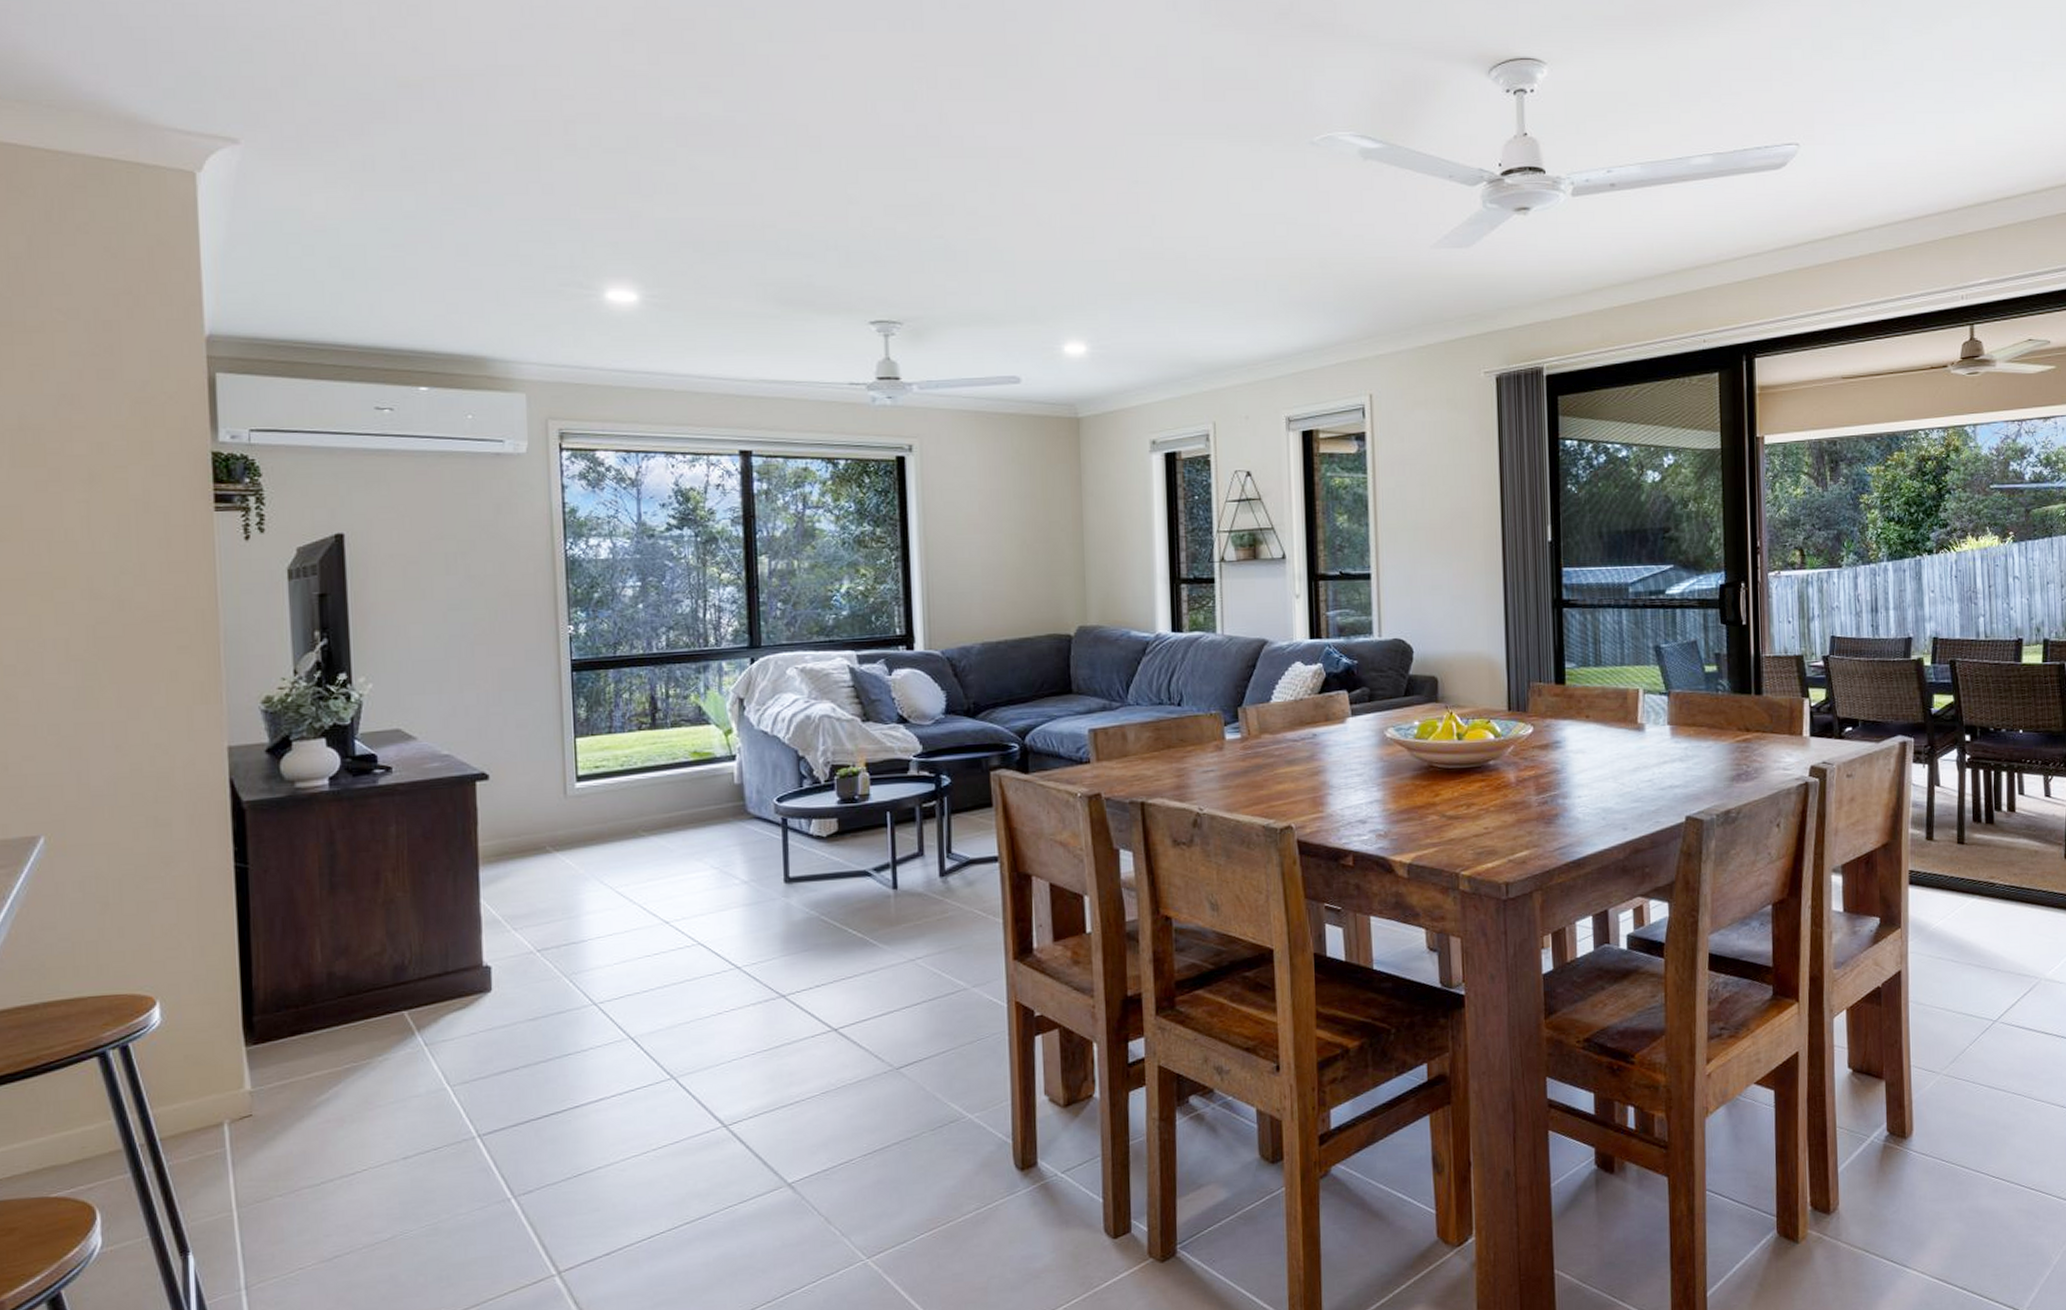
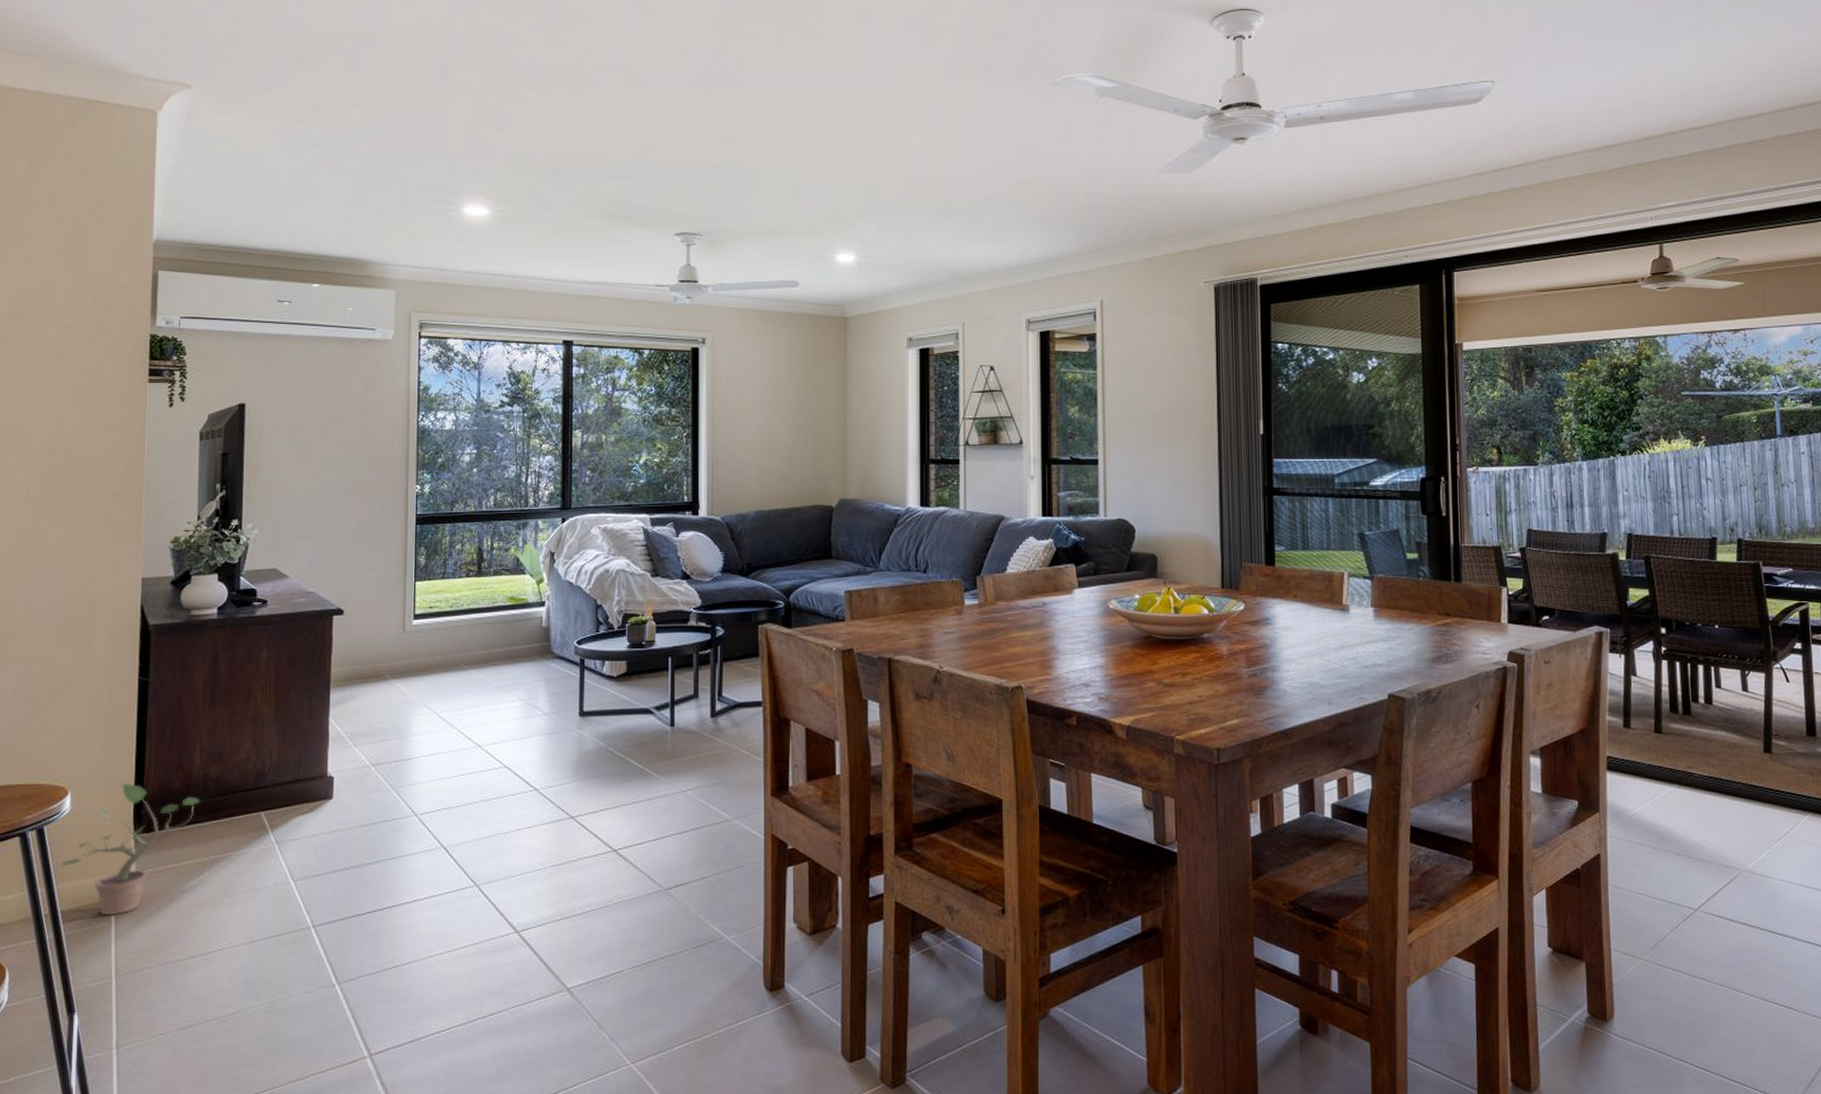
potted plant: none [155,987,326,1141] -> present [61,783,200,916]

